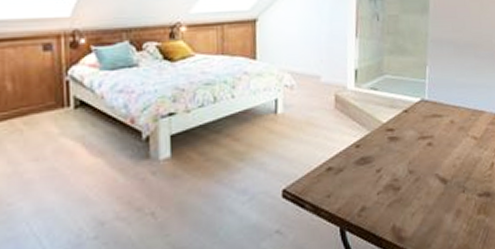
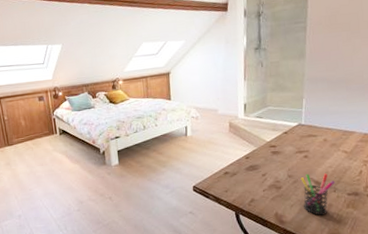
pen holder: none [423,167,464,227] -> present [300,173,335,216]

